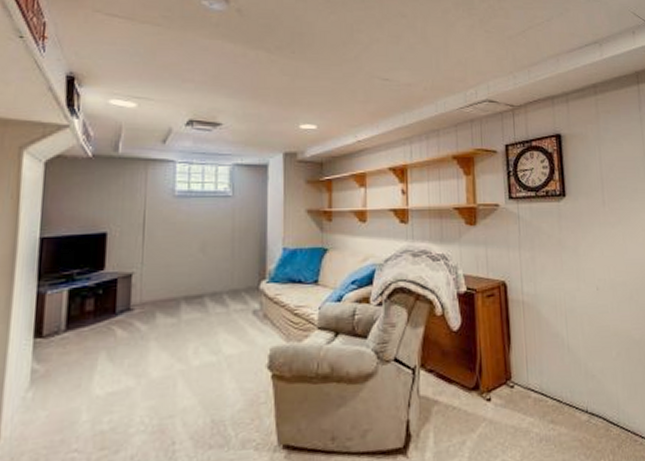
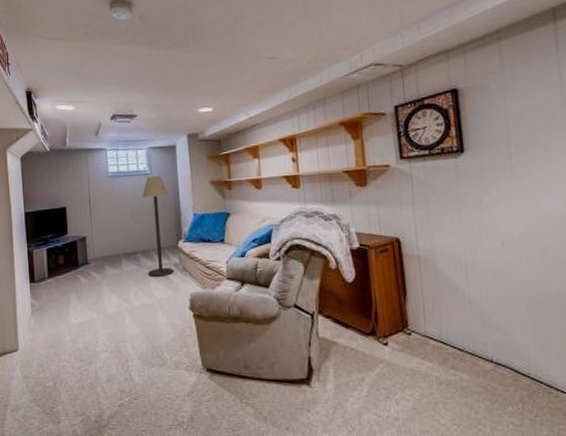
floor lamp: none [216,200,253,327] -> present [142,176,174,277]

